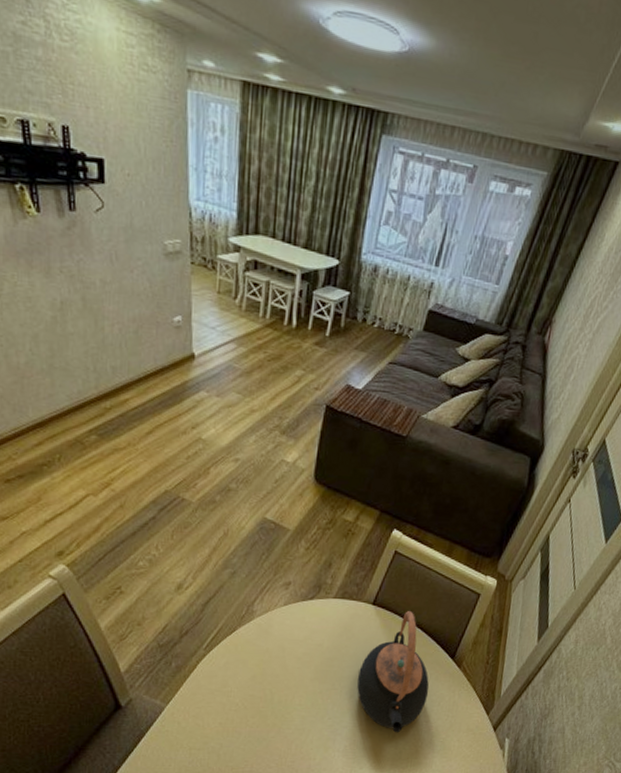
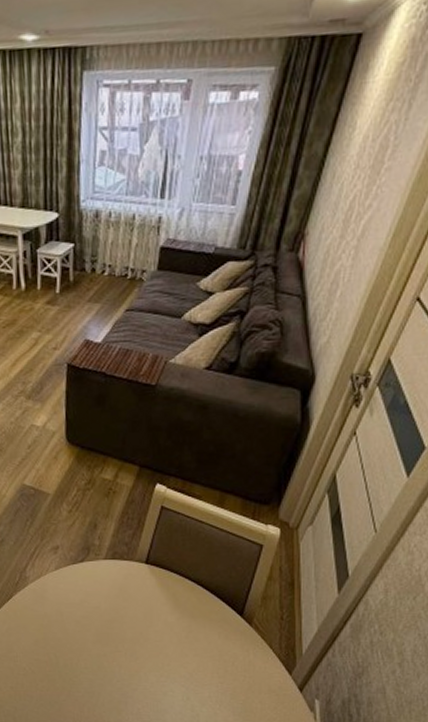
teapot: present [357,611,429,733] -> none [140,568,220,695]

